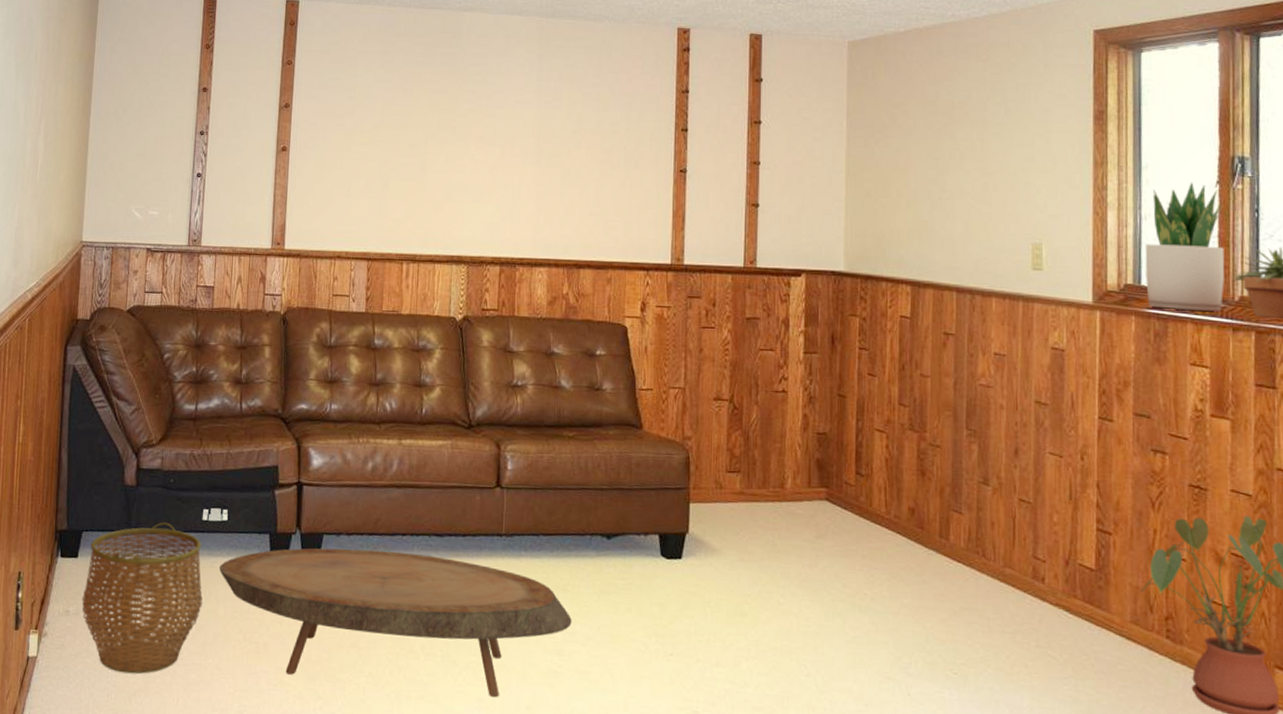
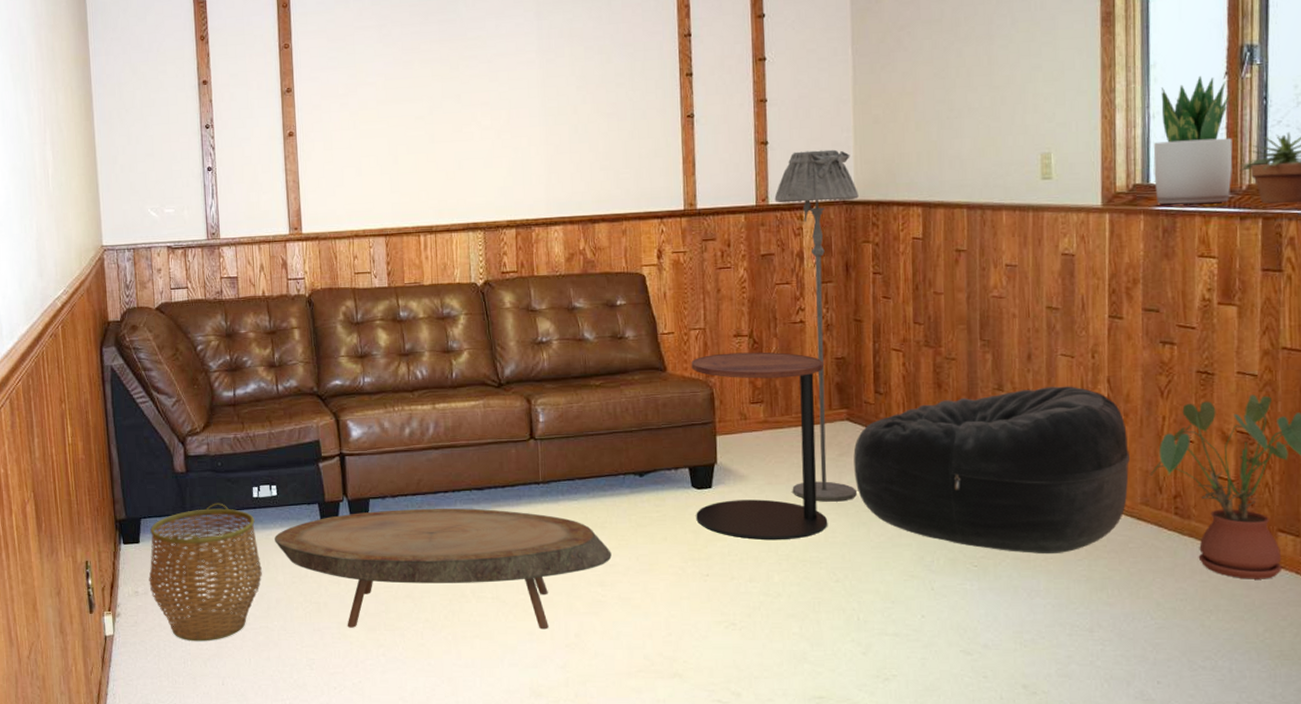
side table: none [663,416,804,624] -> present [691,352,827,540]
floor lamp: none [763,217,848,588] -> present [774,149,859,502]
bean bag chair: none [831,485,1119,669] -> present [853,386,1130,555]

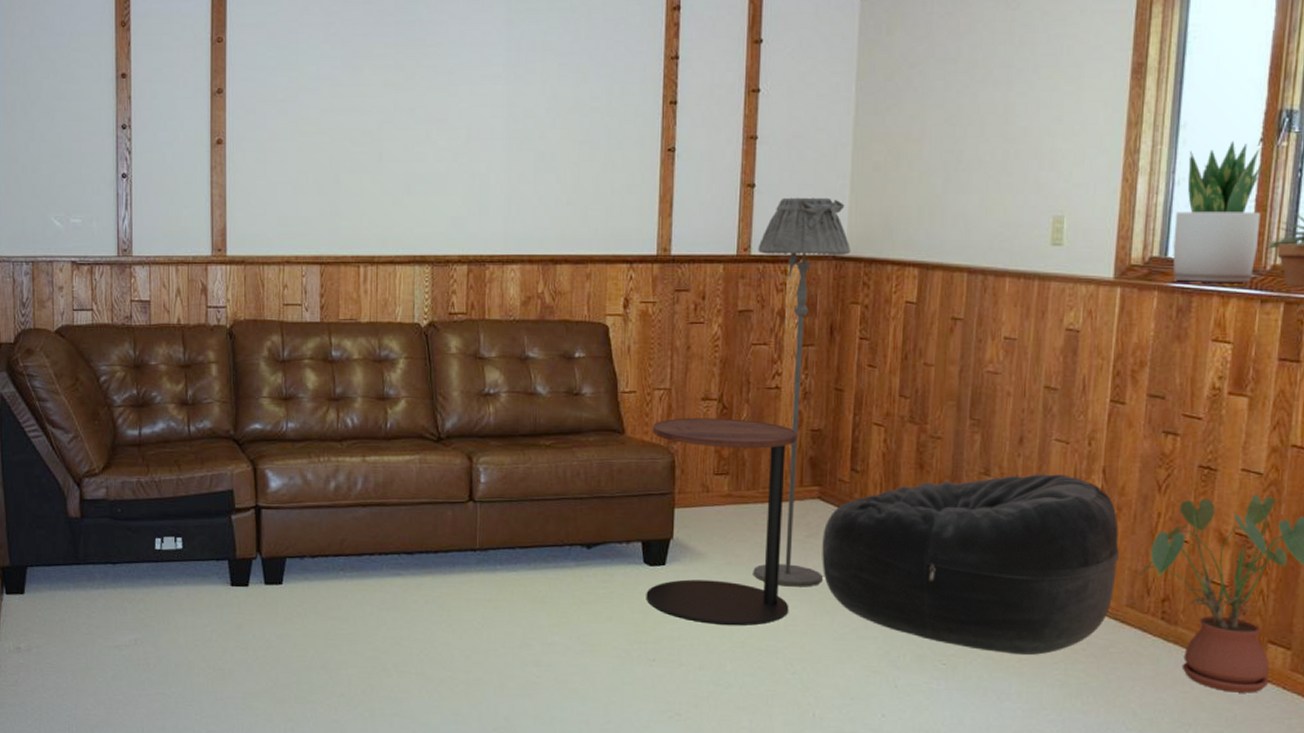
basket: present [148,503,262,642] -> none [33,553,161,706]
coffee table: present [274,508,612,630] -> none [177,571,550,711]

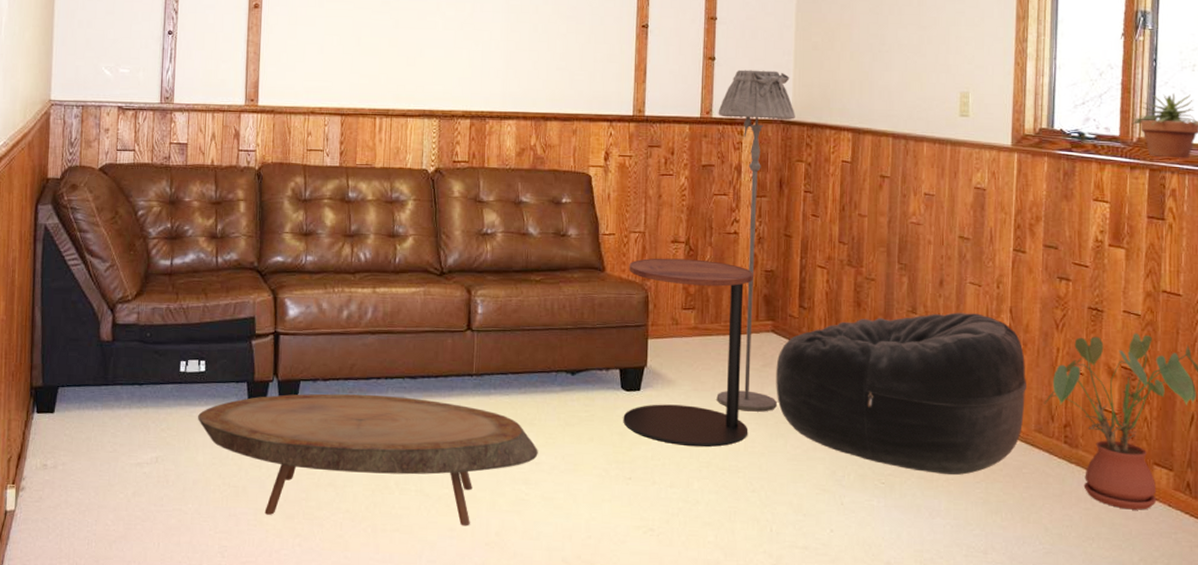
coffee table: none [177,571,550,711] -> present [198,393,538,526]
planter: present [1172,140,1262,284] -> none [1058,34,1126,153]

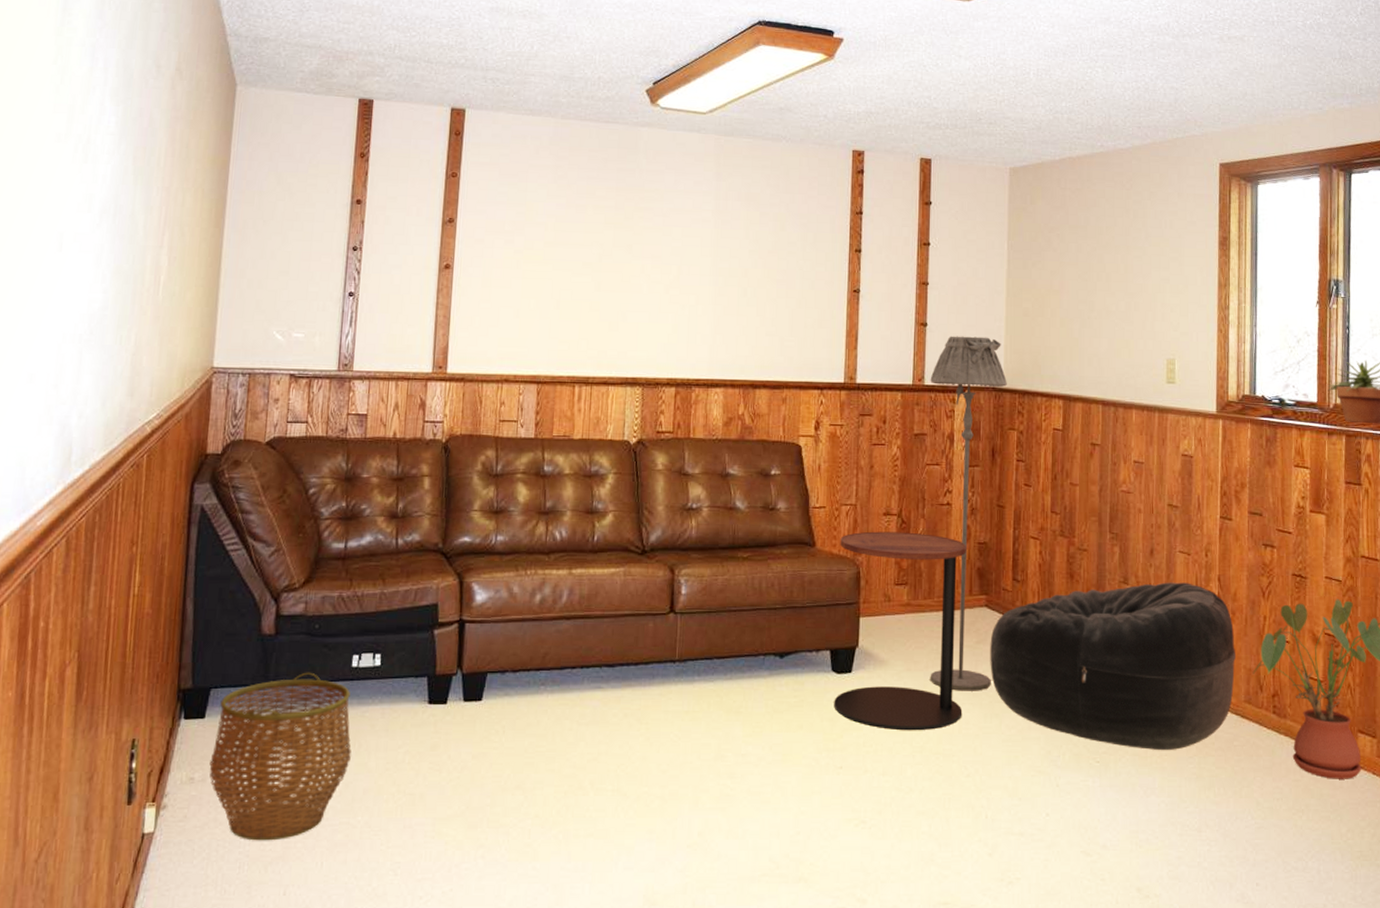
basket: none [59,375,182,522] -> present [209,672,351,841]
coffee table: present [198,393,538,526] -> none [371,685,744,827]

